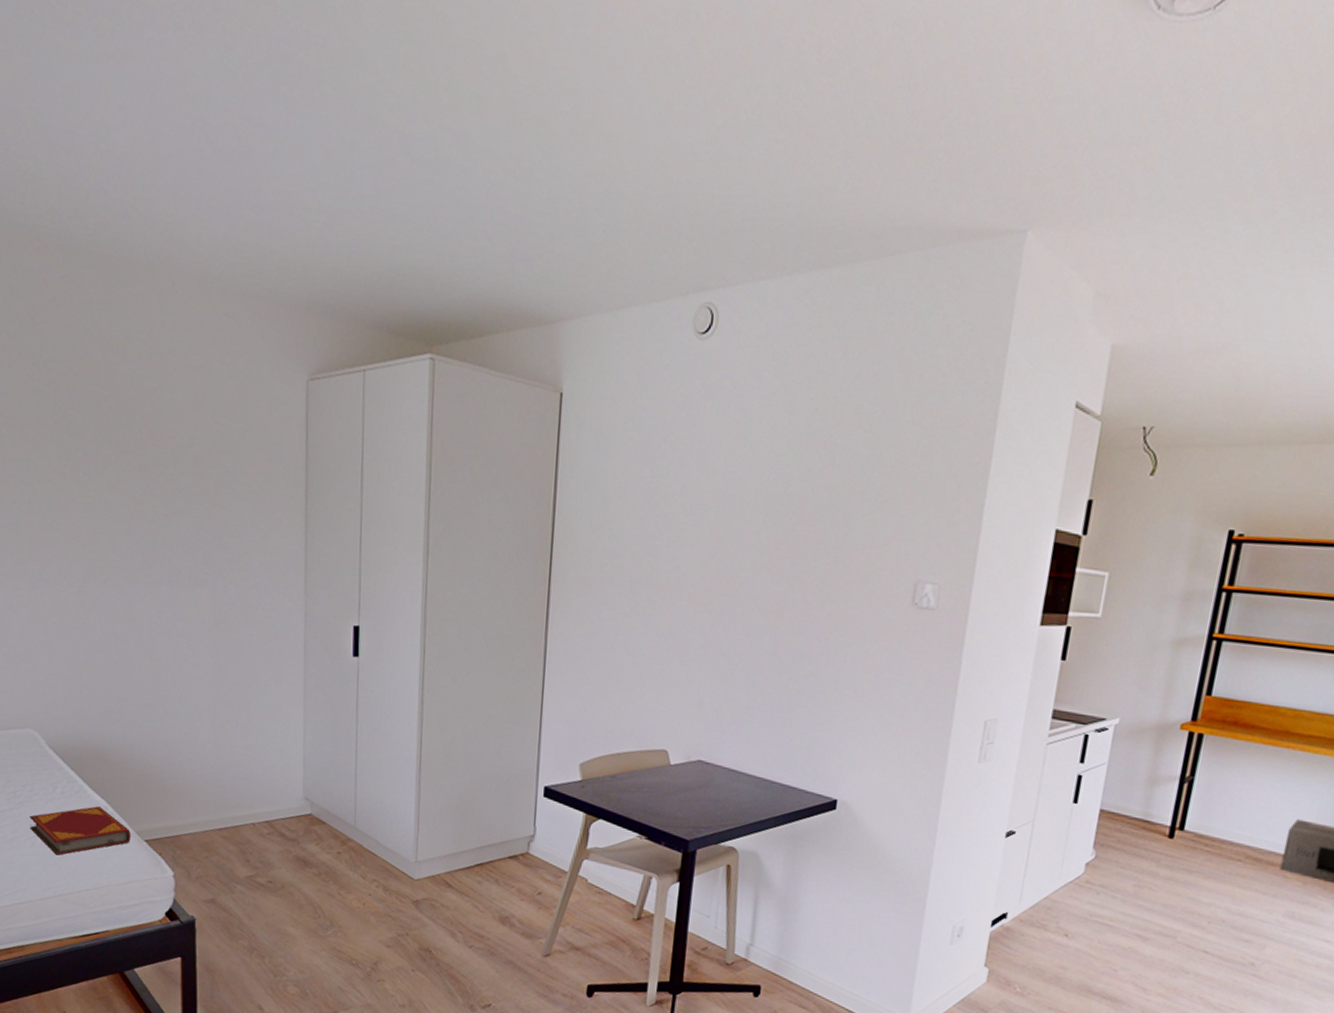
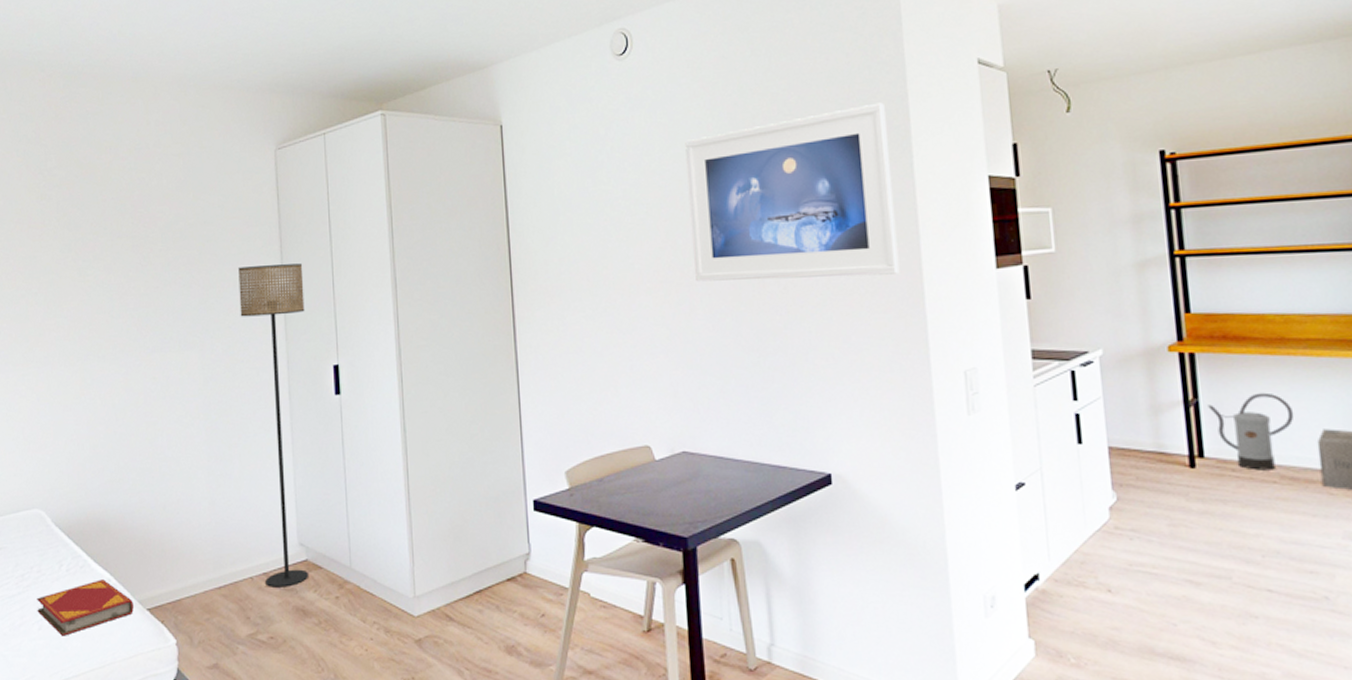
floor lamp: none [257,507,329,837] -> present [238,263,308,587]
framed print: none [741,433,970,616] -> present [685,102,900,282]
watering can: none [1201,779,1277,850] -> present [1208,392,1295,471]

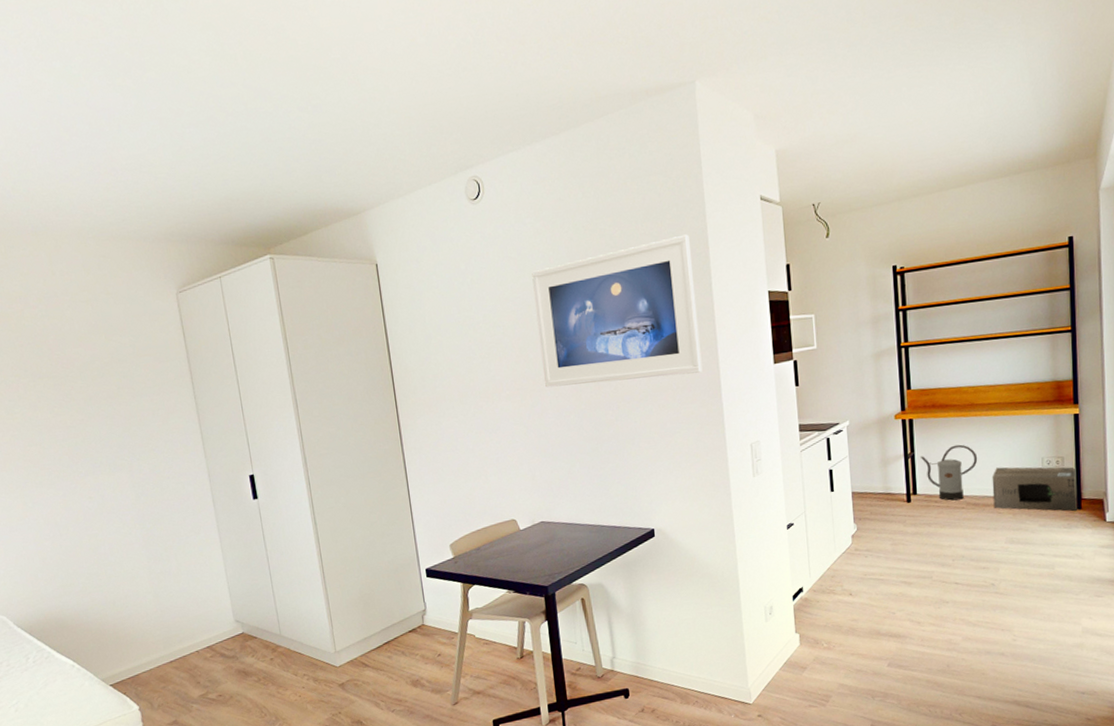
hardback book: present [37,579,134,636] -> none [10,666,98,714]
floor lamp: present [238,263,308,587] -> none [155,392,246,657]

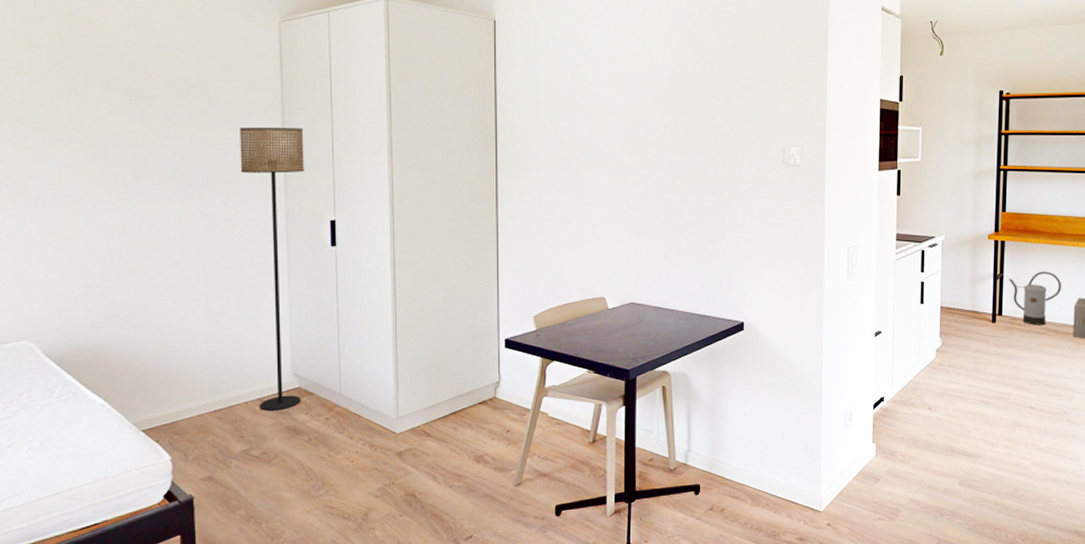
floor lamp: none [155,392,246,657] -> present [240,127,304,411]
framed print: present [532,234,703,388] -> none [650,33,810,170]

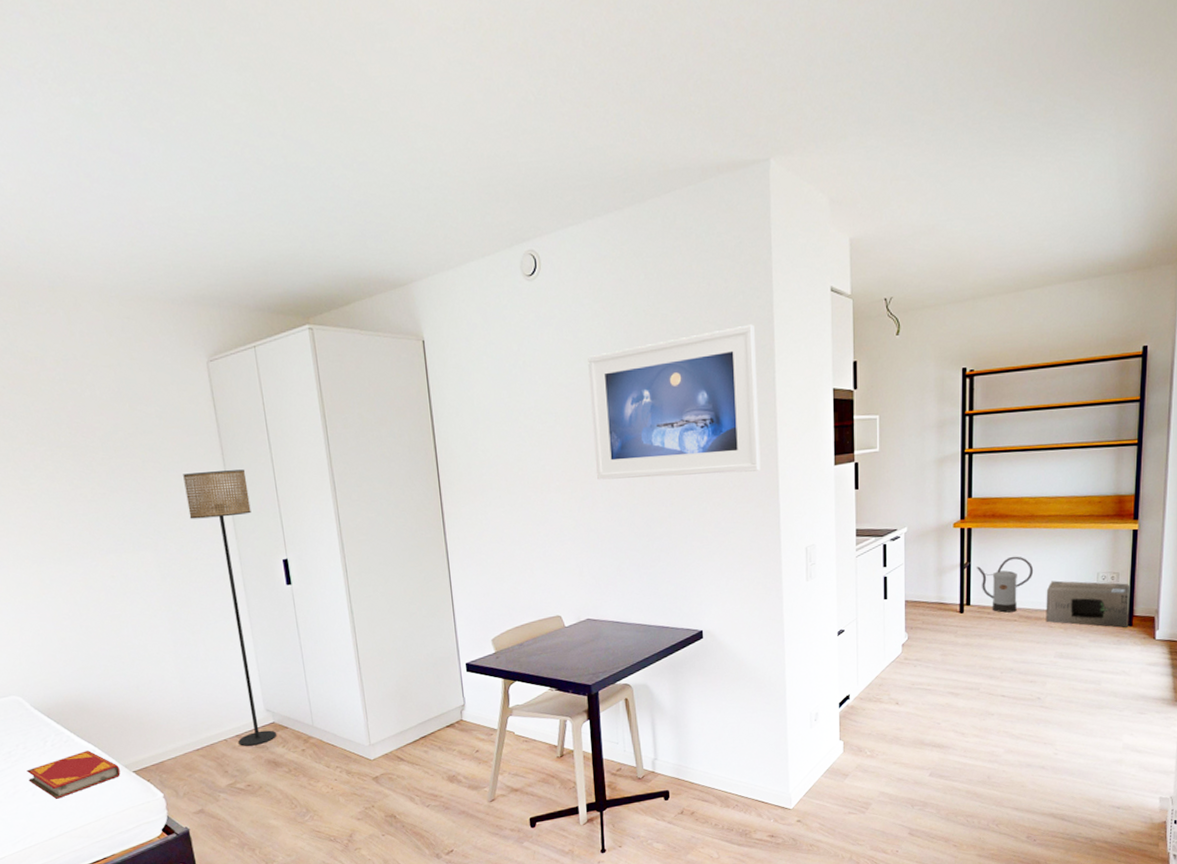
hardback book: none [26,405,128,455] -> present [26,750,121,799]
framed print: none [650,33,810,170] -> present [588,324,761,480]

